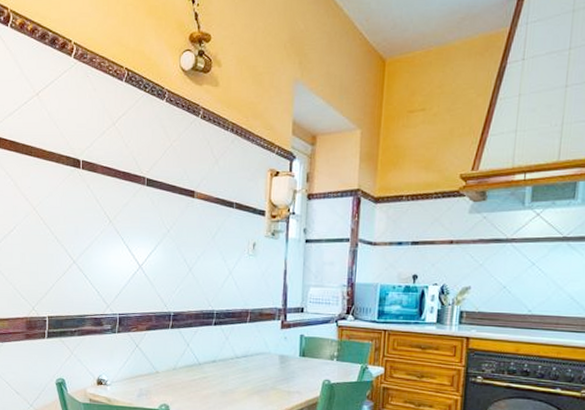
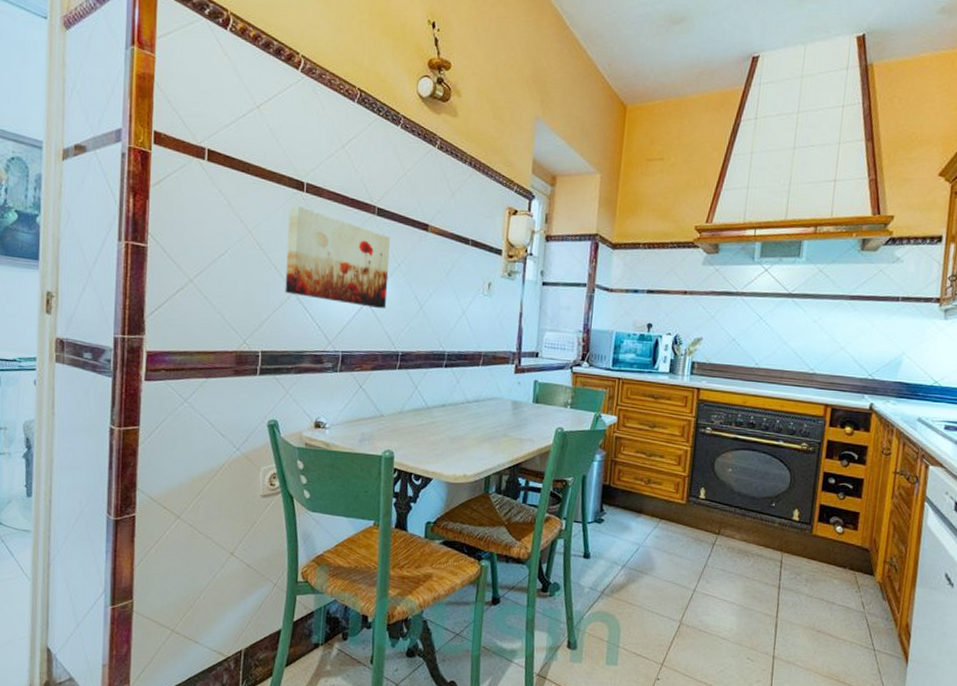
wall art: none [66,182,160,273] -> present [285,206,391,309]

